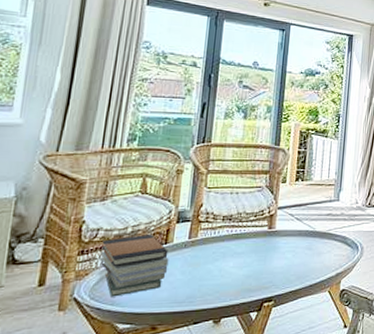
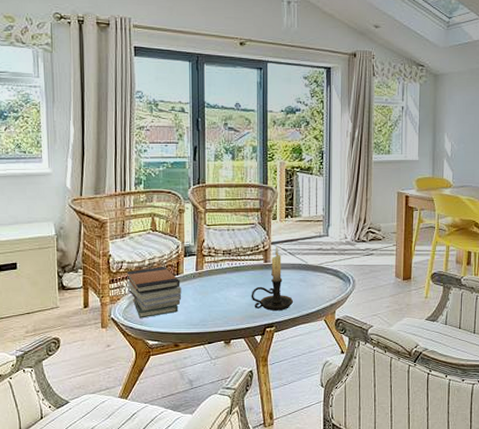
candle holder: none [249,211,297,283] -> present [251,246,294,311]

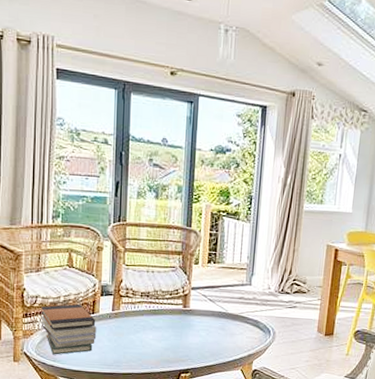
candle holder: present [251,246,294,311] -> none [167,292,211,357]

